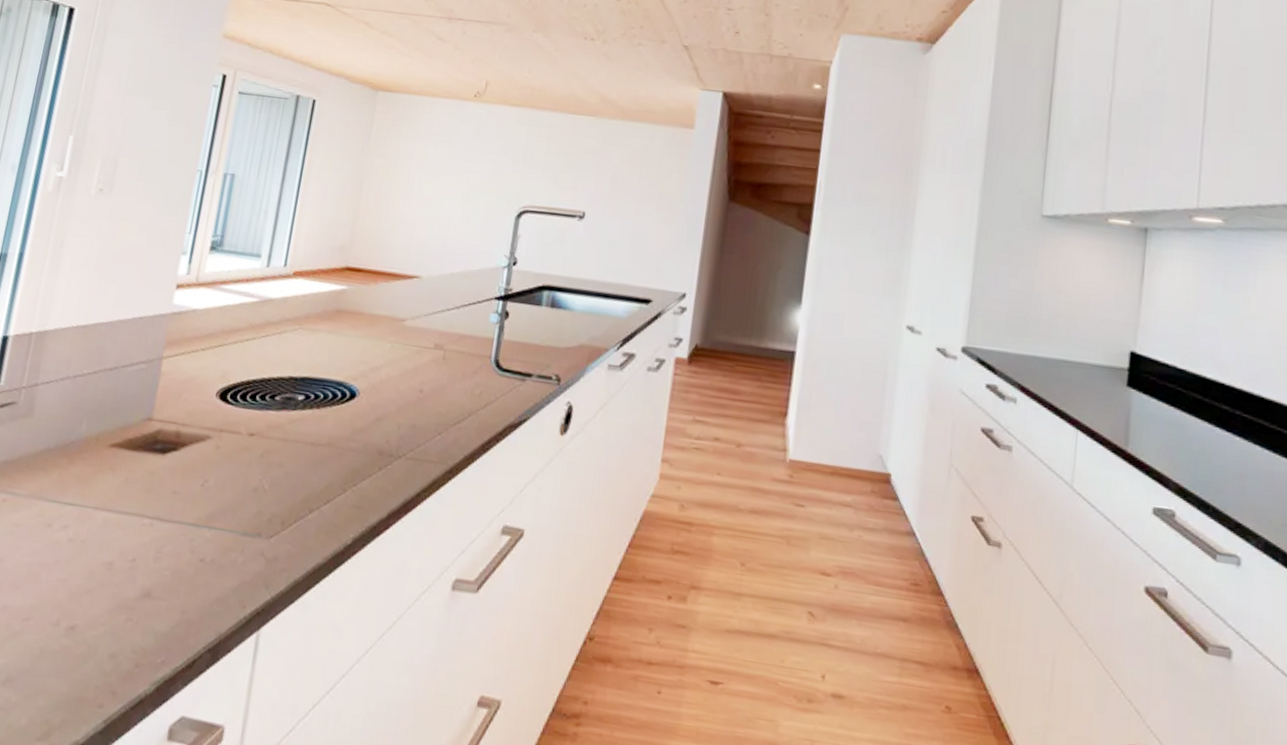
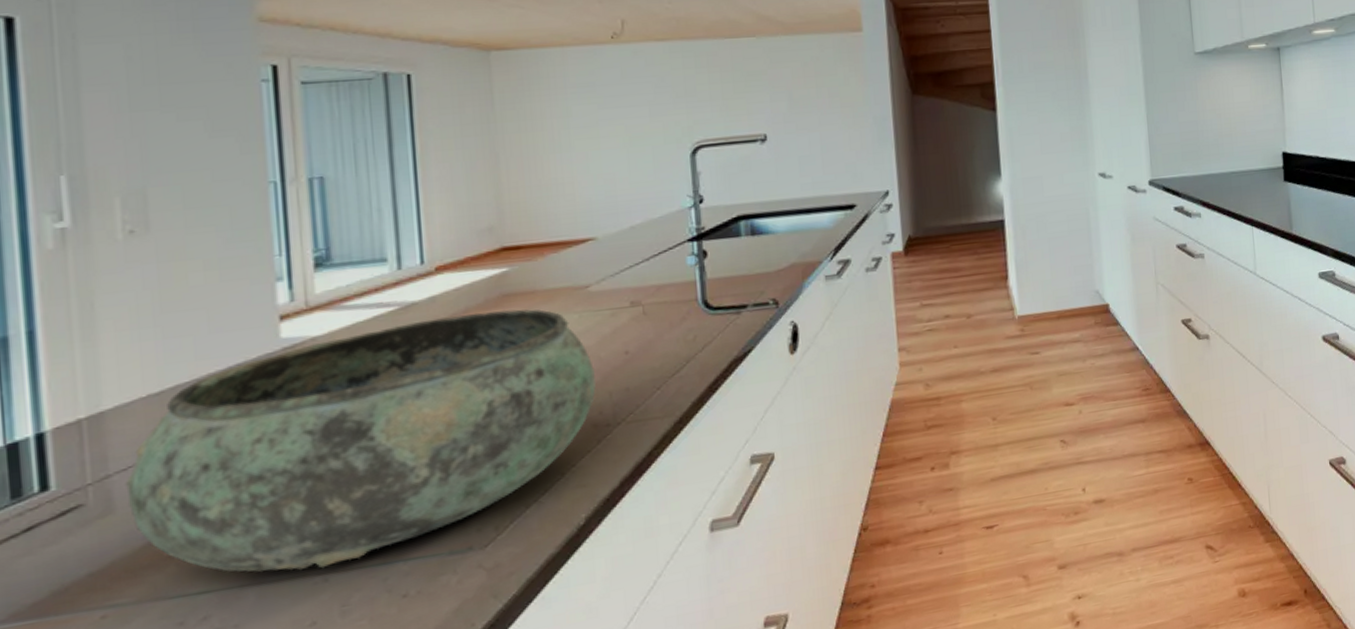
bowl: none [42,315,392,514] -> present [125,309,596,572]

